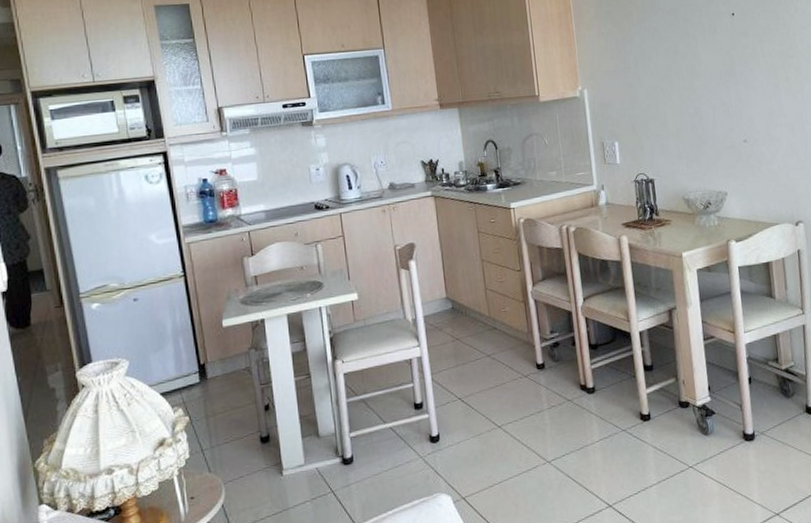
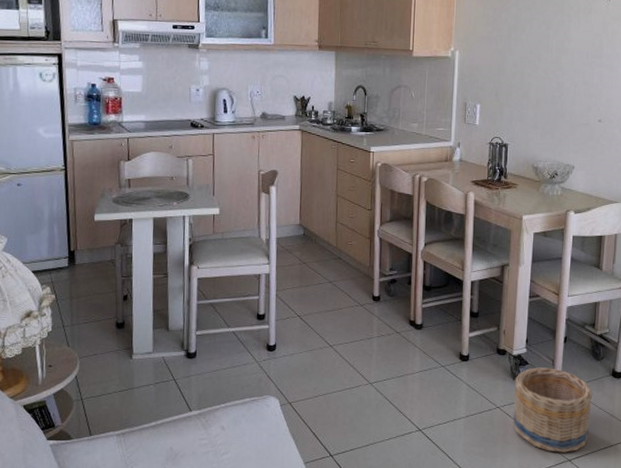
basket: none [703,413,793,508] -> present [512,367,593,453]

